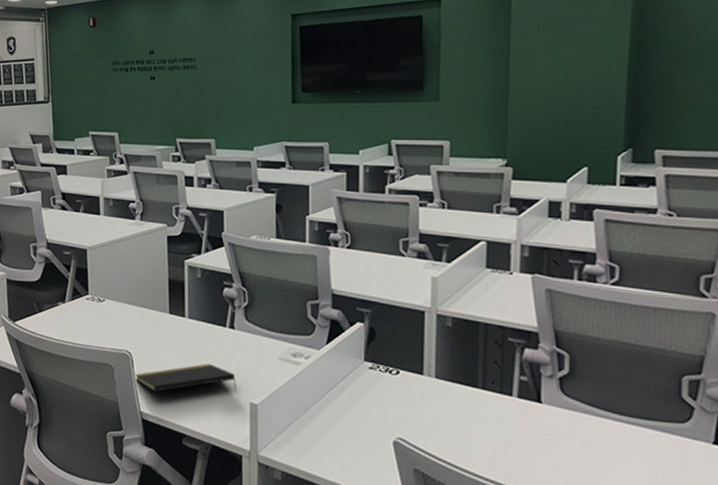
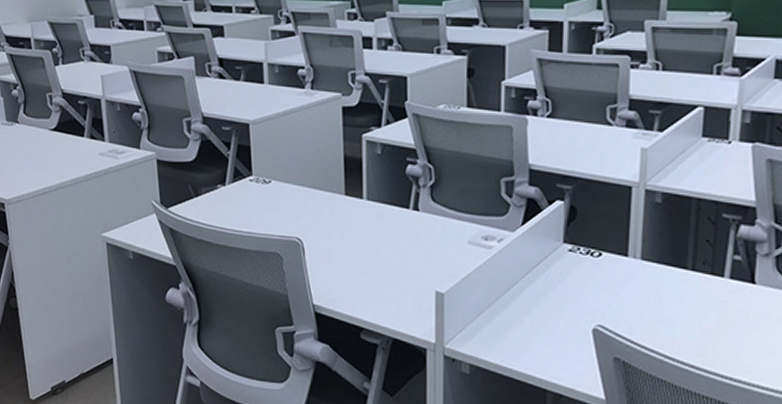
notepad: present [135,364,237,393] -> none [307,250,421,283]

